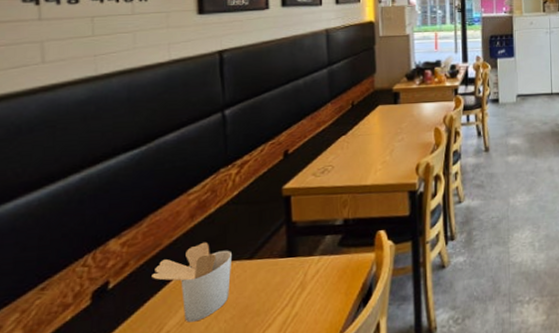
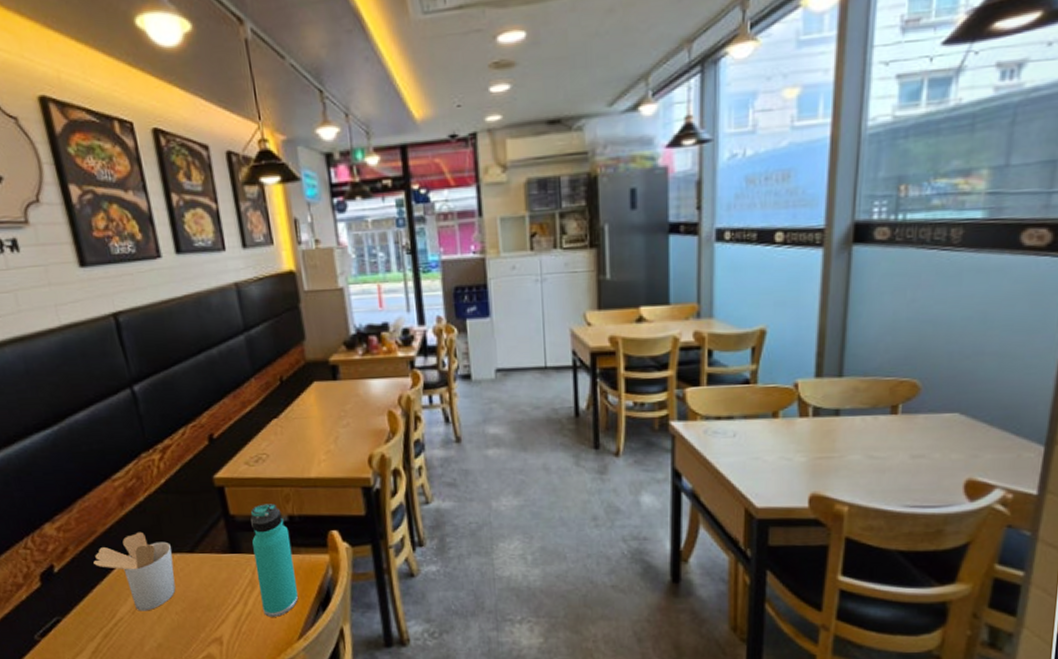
thermos bottle: none [308,209,344,317] -> present [250,503,299,617]

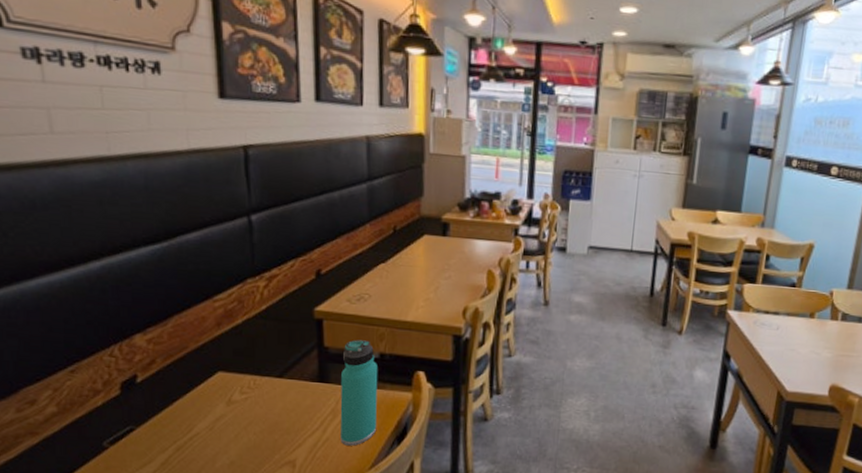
utensil holder: present [93,531,176,611] -> none [179,352,260,429]

